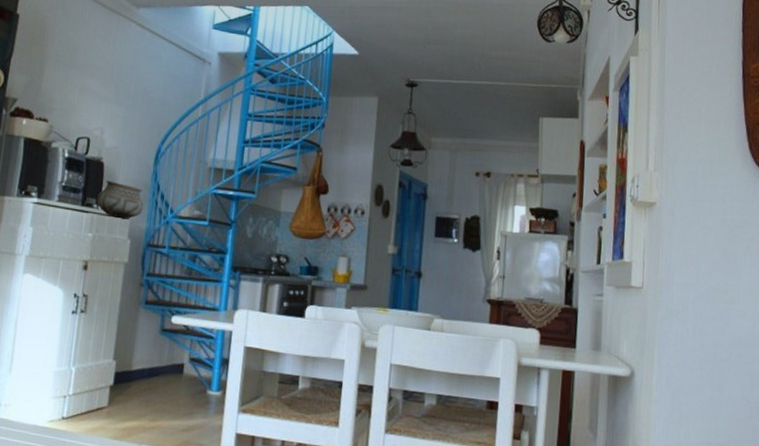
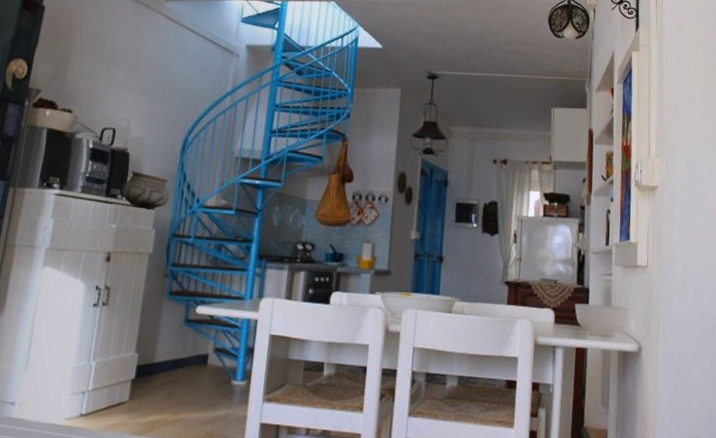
bowl: none [562,324,621,361] -> present [575,303,629,337]

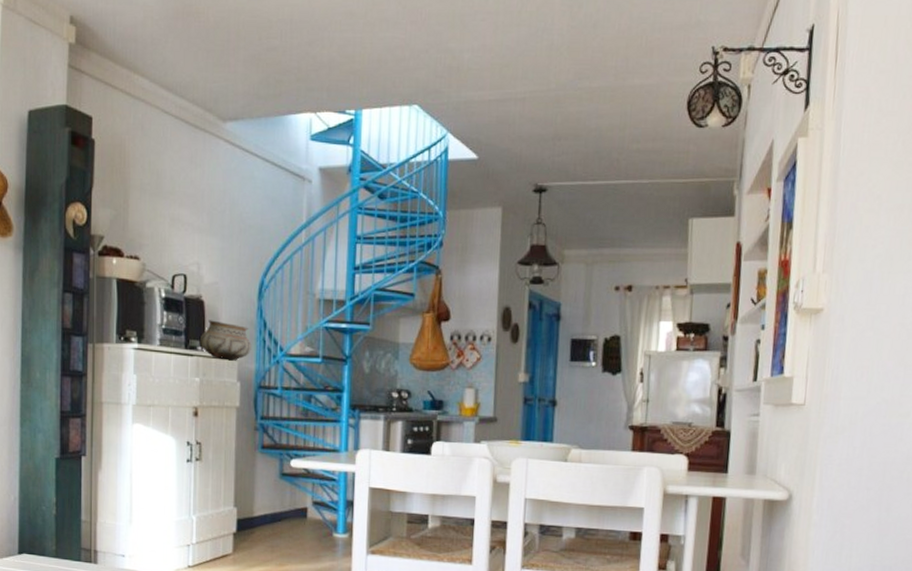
bowl: present [575,303,629,337] -> none [712,448,779,485]

